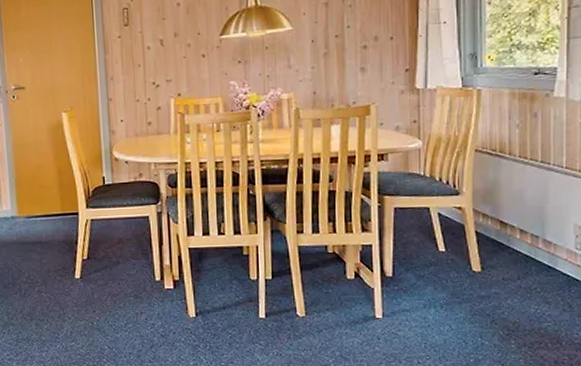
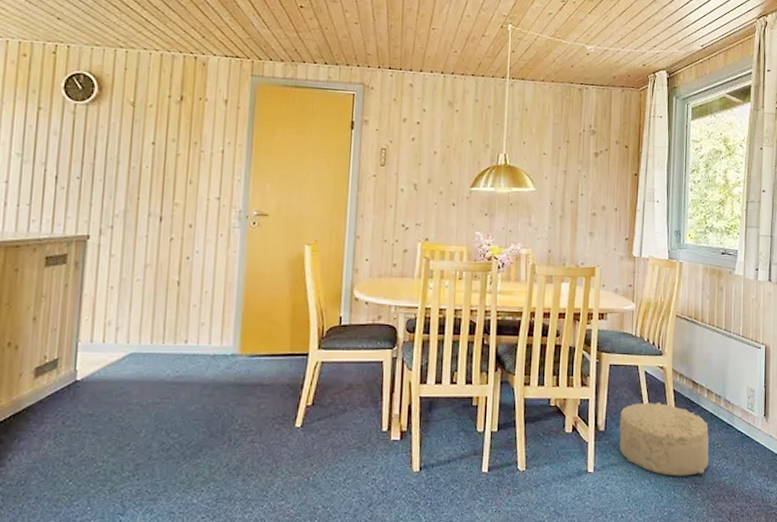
pouf: none [410,244,525,323] -> present [619,402,709,477]

